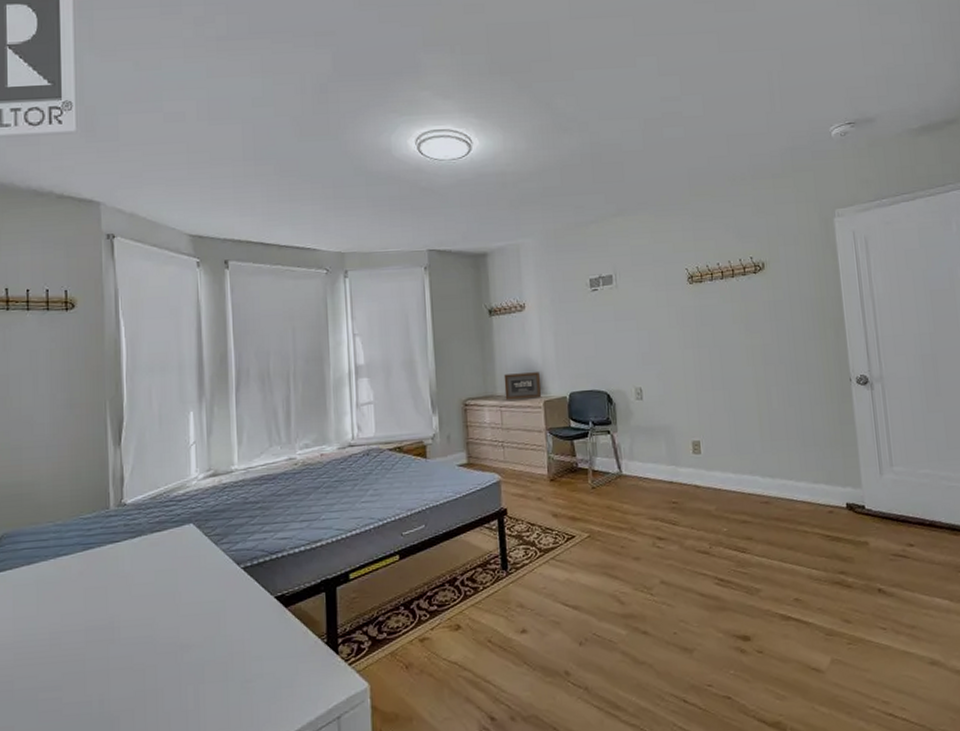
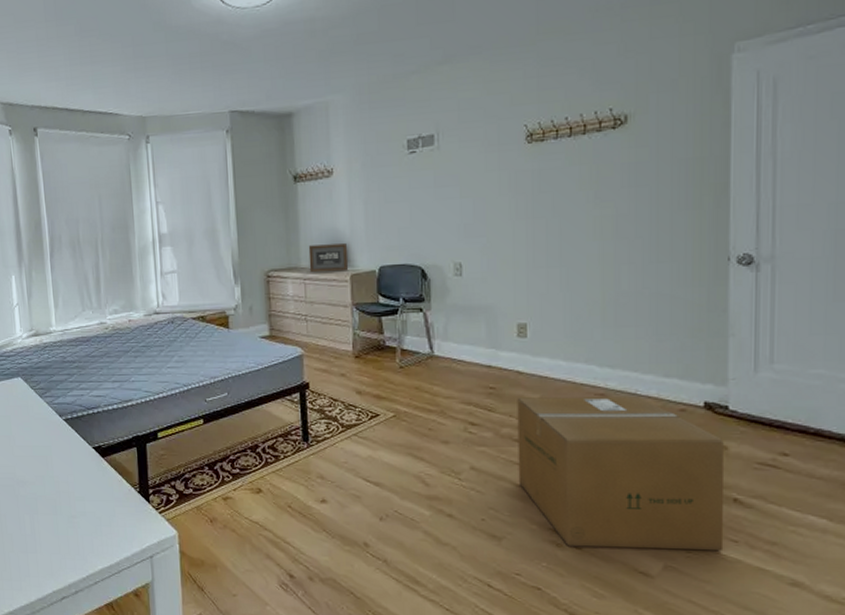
box: none [697,502,876,651] -> present [517,397,724,552]

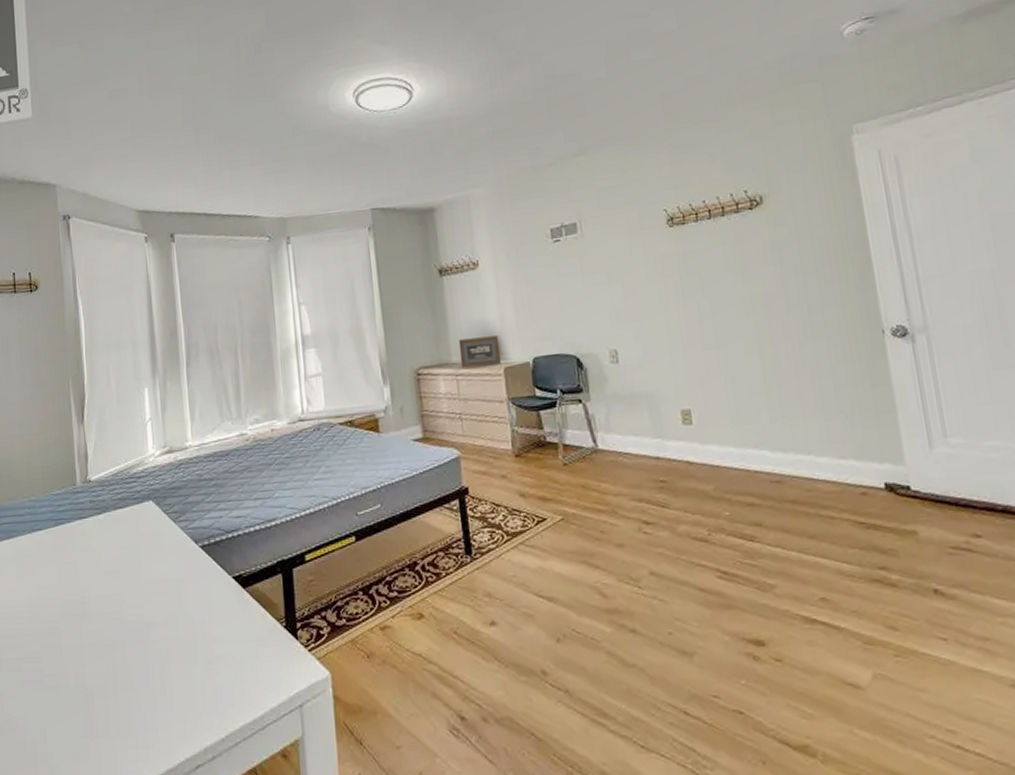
box: present [517,397,724,552] -> none [690,481,934,658]

